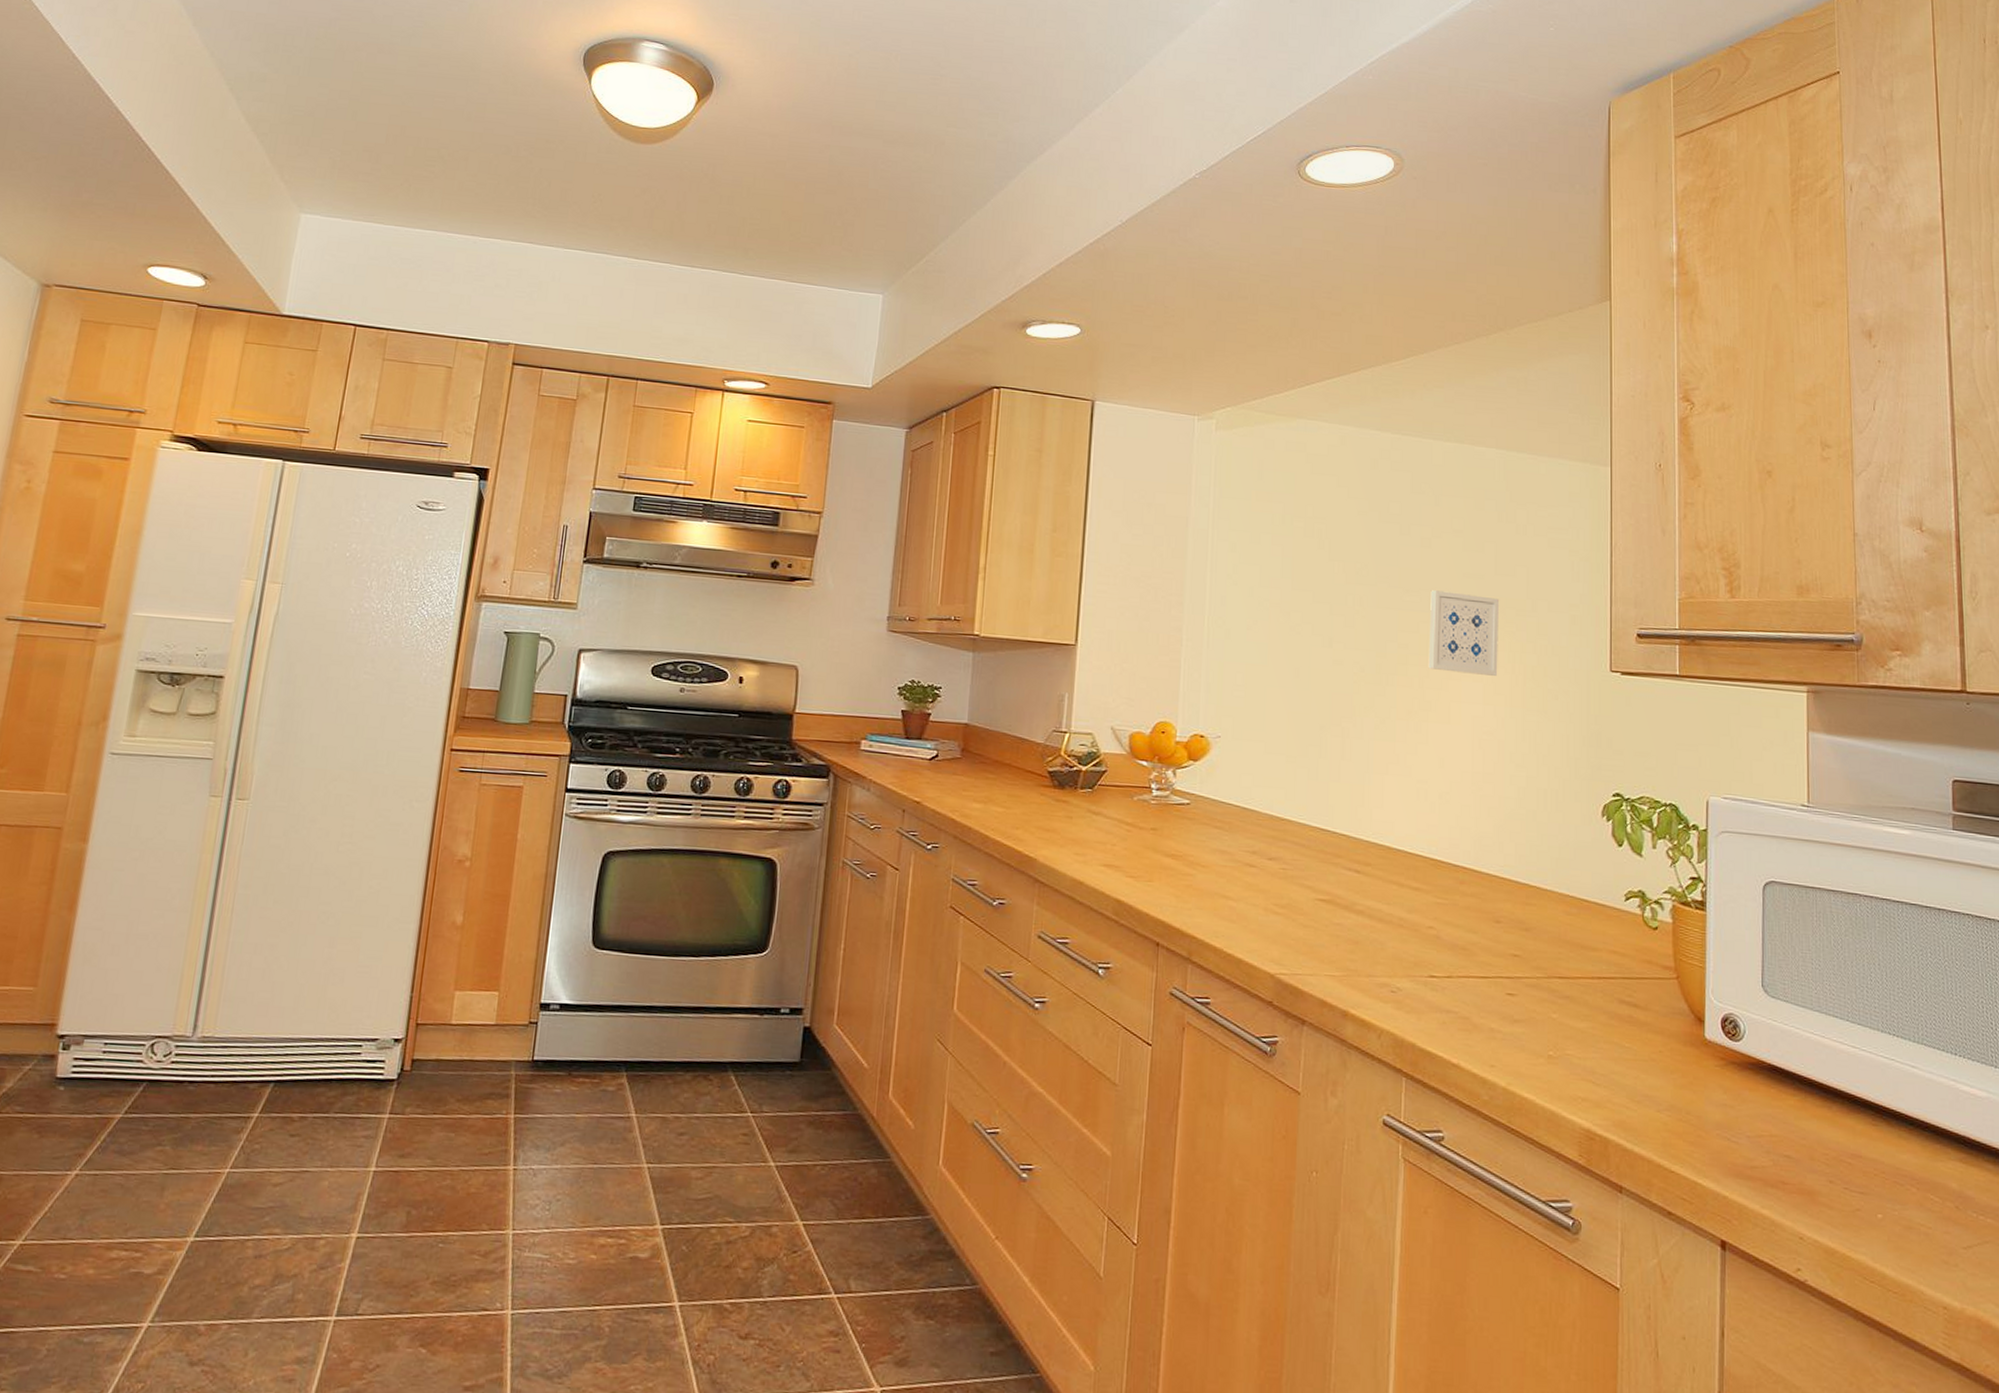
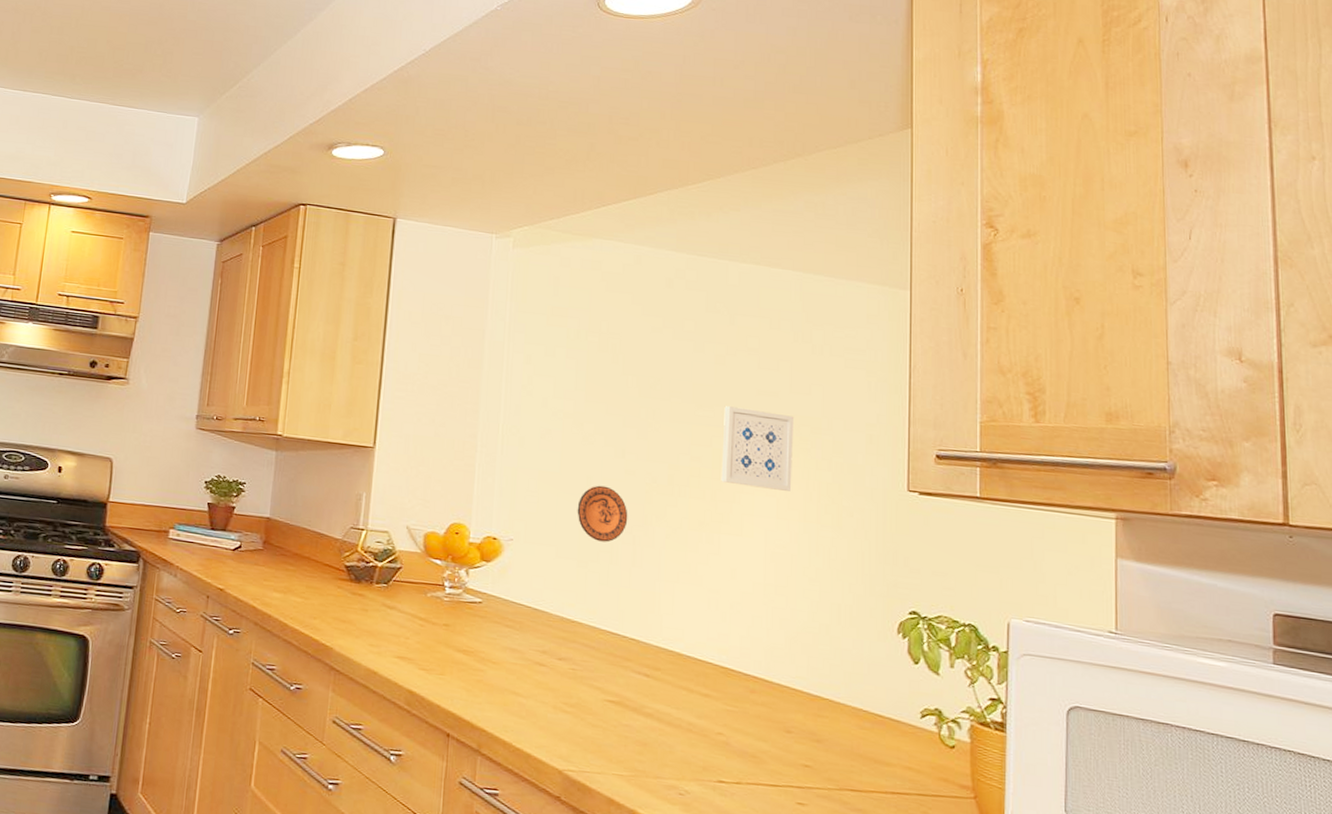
decorative plate: none [1285,676,1337,736] -> present [577,485,628,543]

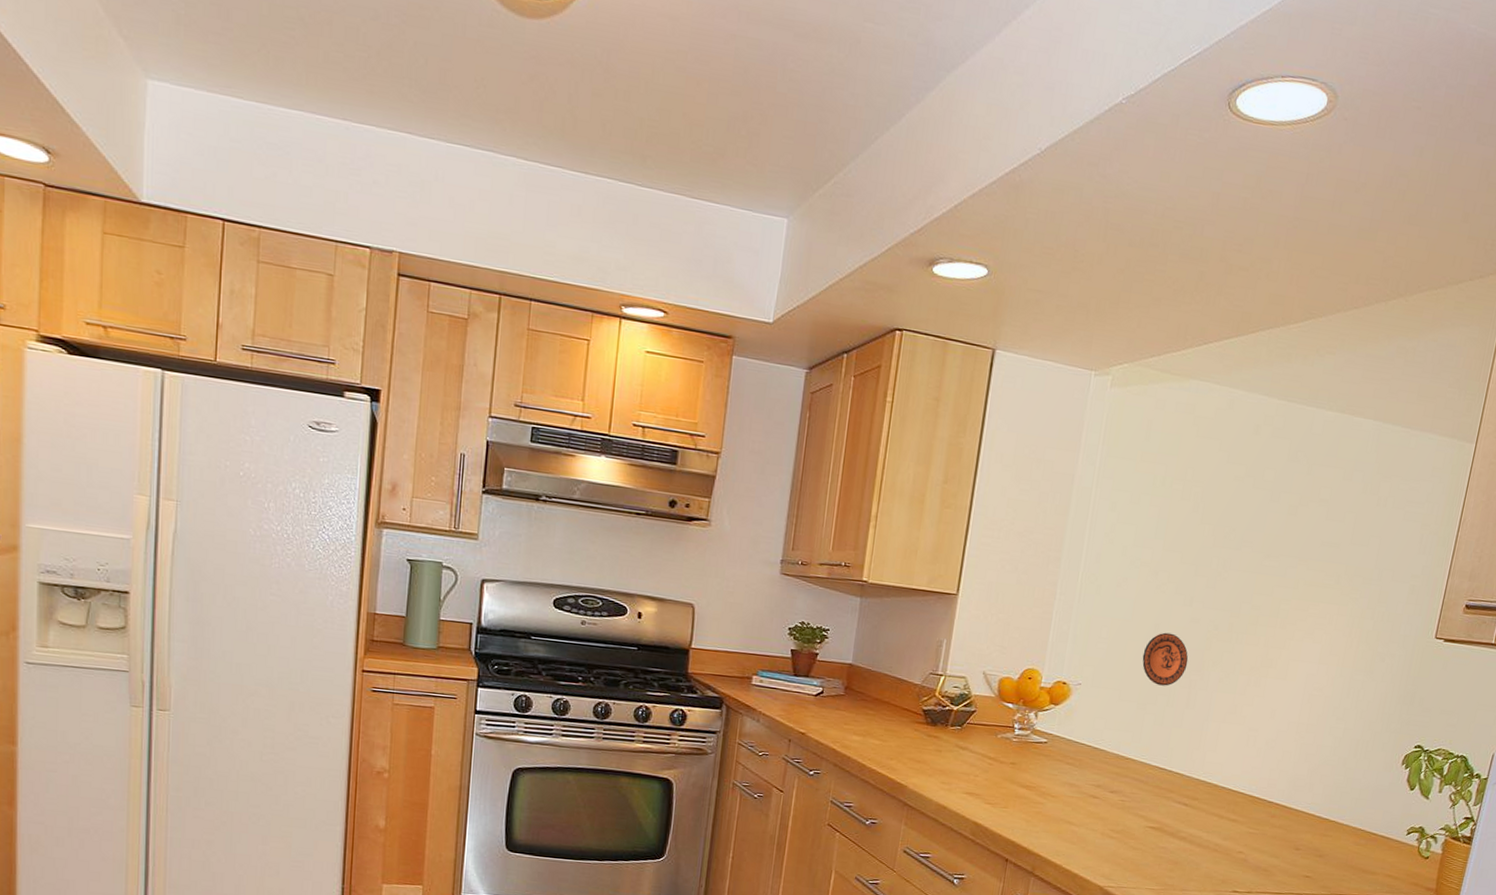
wall art: present [721,406,795,491] -> none [1275,556,1350,638]

